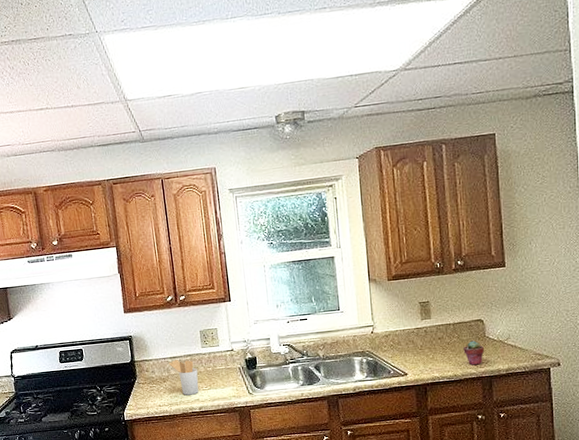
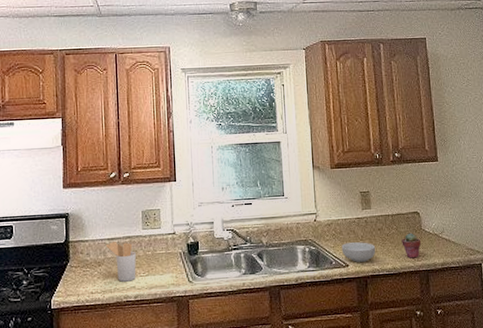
cereal bowl: none [399,351,436,371] -> present [341,242,376,263]

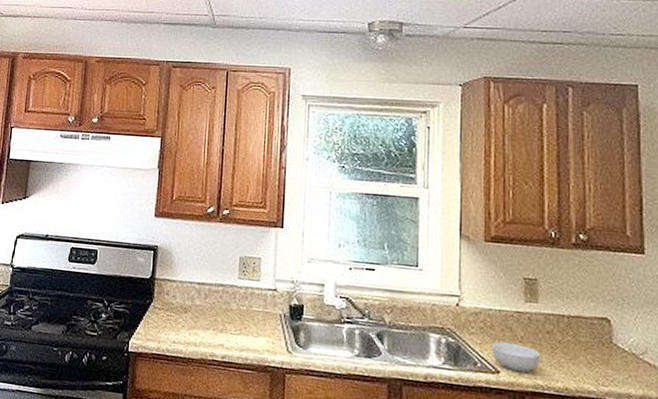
utensil holder: present [105,242,136,282] -> none [194,287,228,338]
potted succulent: present [401,233,421,259] -> none [580,344,609,382]

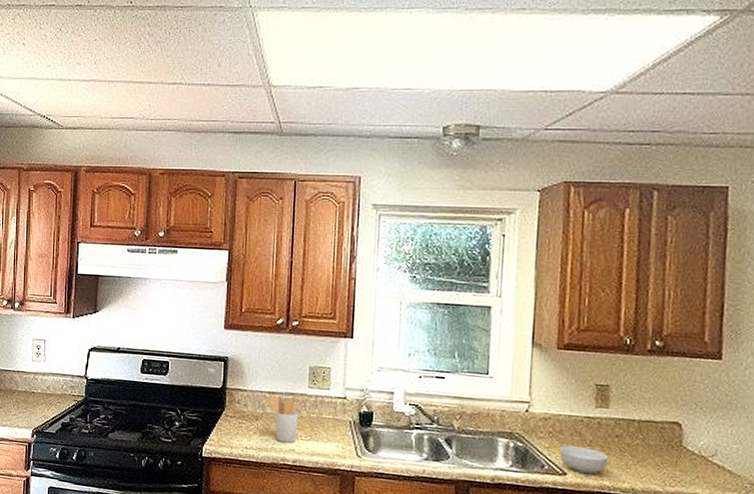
utensil holder: none [194,287,228,338] -> present [265,396,298,443]

